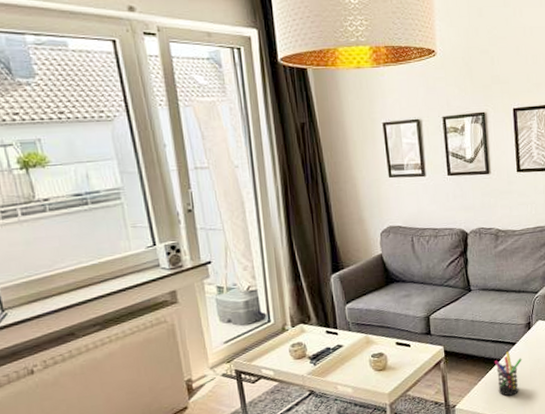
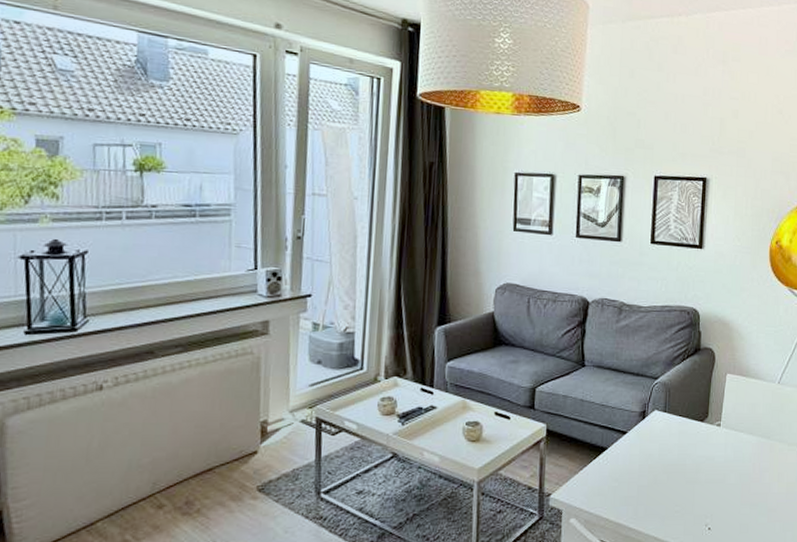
pen holder: present [494,351,522,396] -> none [600,440,632,492]

